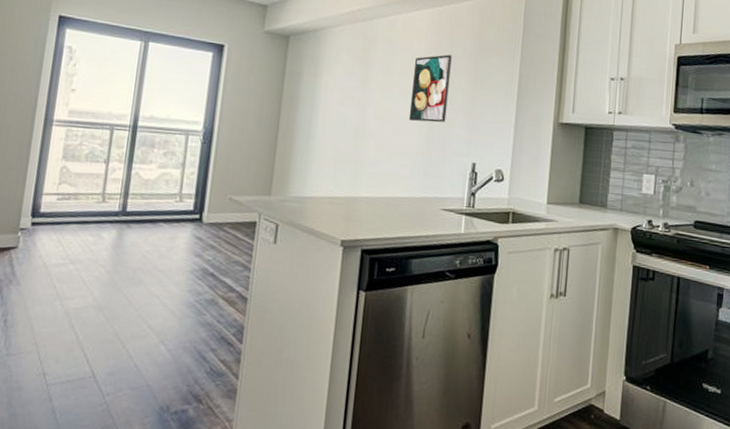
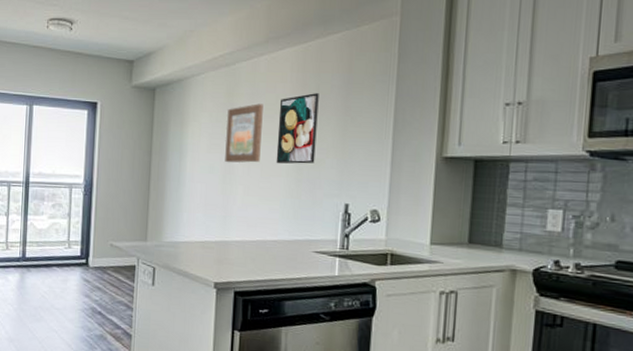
wall art: none [358,60,399,119] -> present [225,103,263,163]

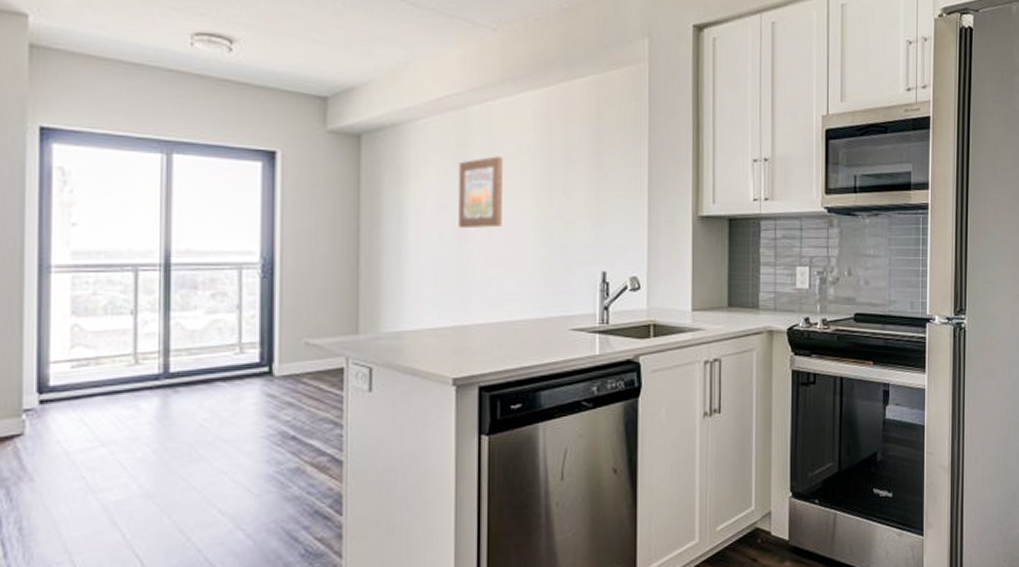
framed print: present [276,93,319,164] -> none [521,145,567,229]

